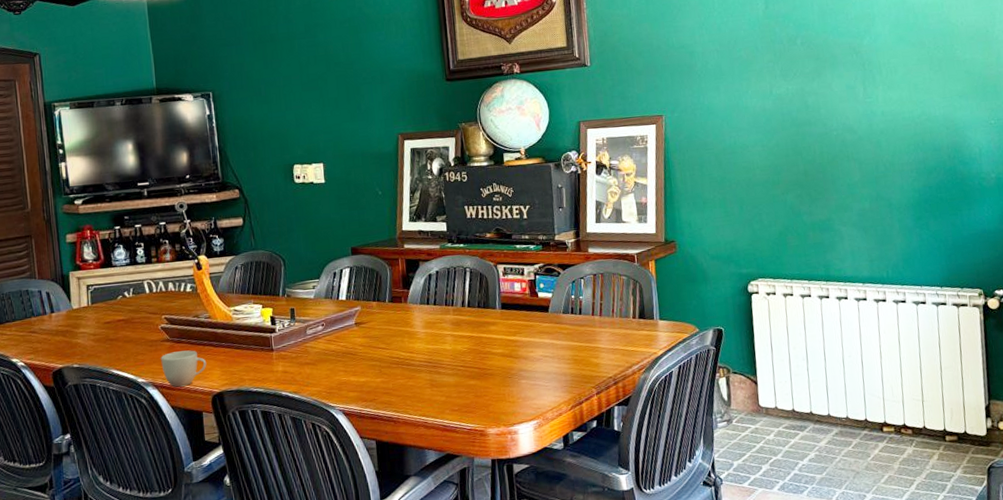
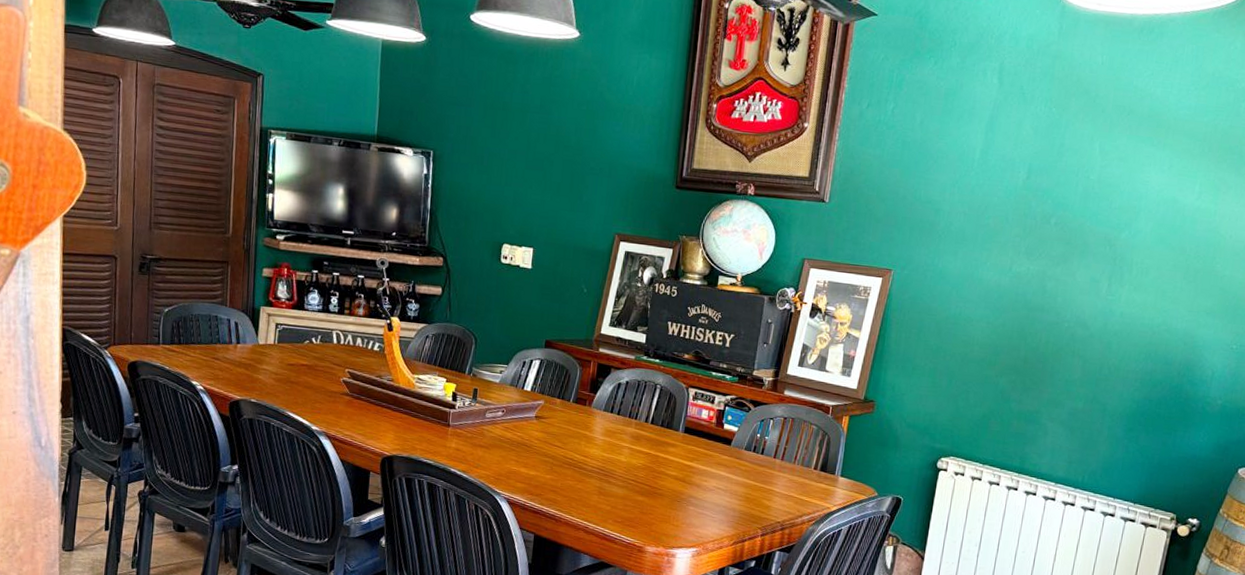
cup: present [161,350,207,387] -> none [337,407,382,443]

